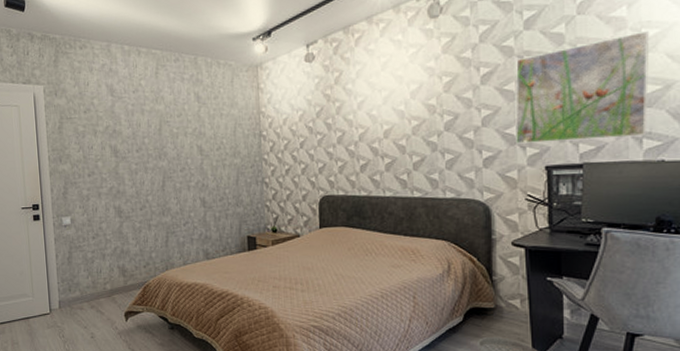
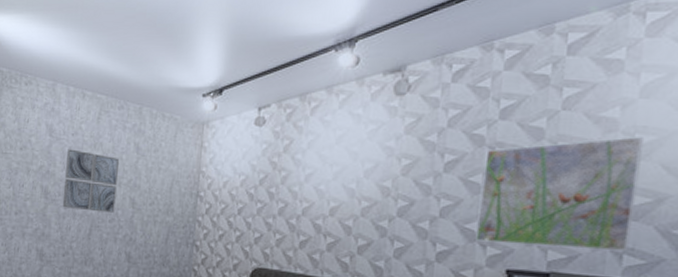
wall art: none [131,106,184,164] -> present [62,149,119,213]

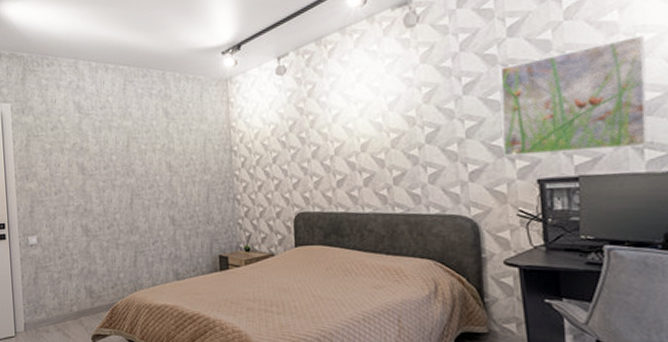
wall art: present [62,149,119,213] -> none [98,122,153,181]

